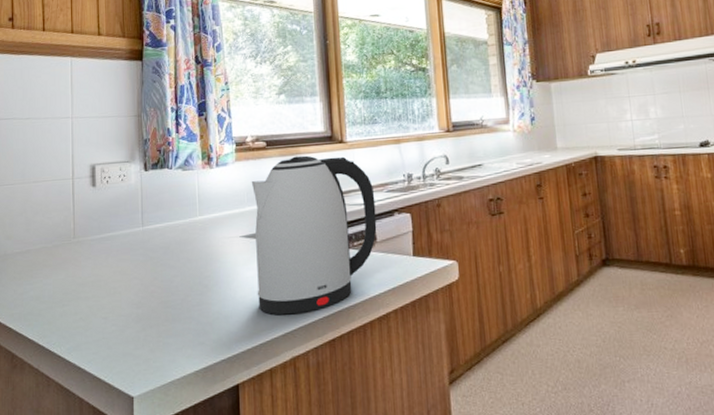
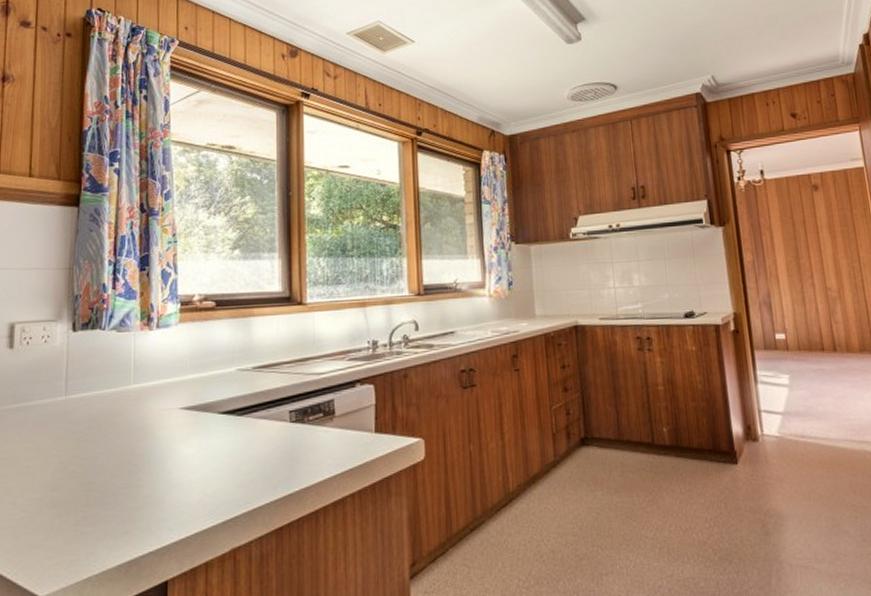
kettle: present [251,155,377,315] -> none [195,318,336,500]

